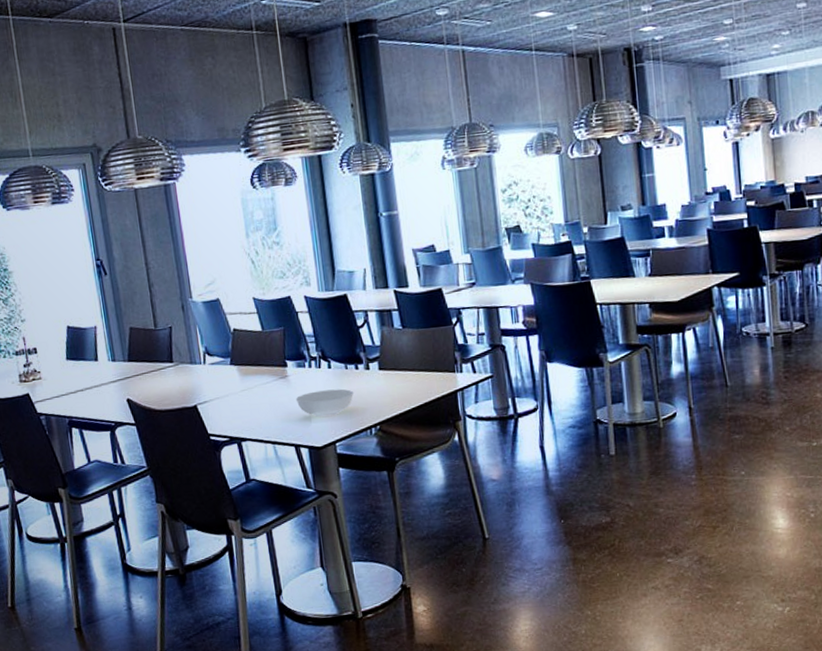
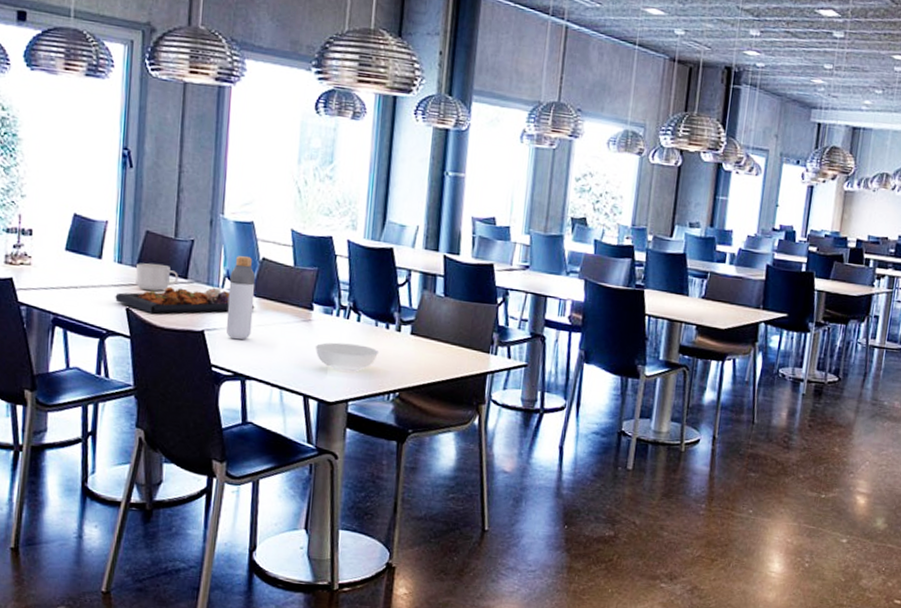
food tray: none [115,363,236,400] -> present [115,286,255,314]
cup: none [127,353,165,381] -> present [135,262,178,292]
bottle: none [208,330,238,408] -> present [226,255,256,340]

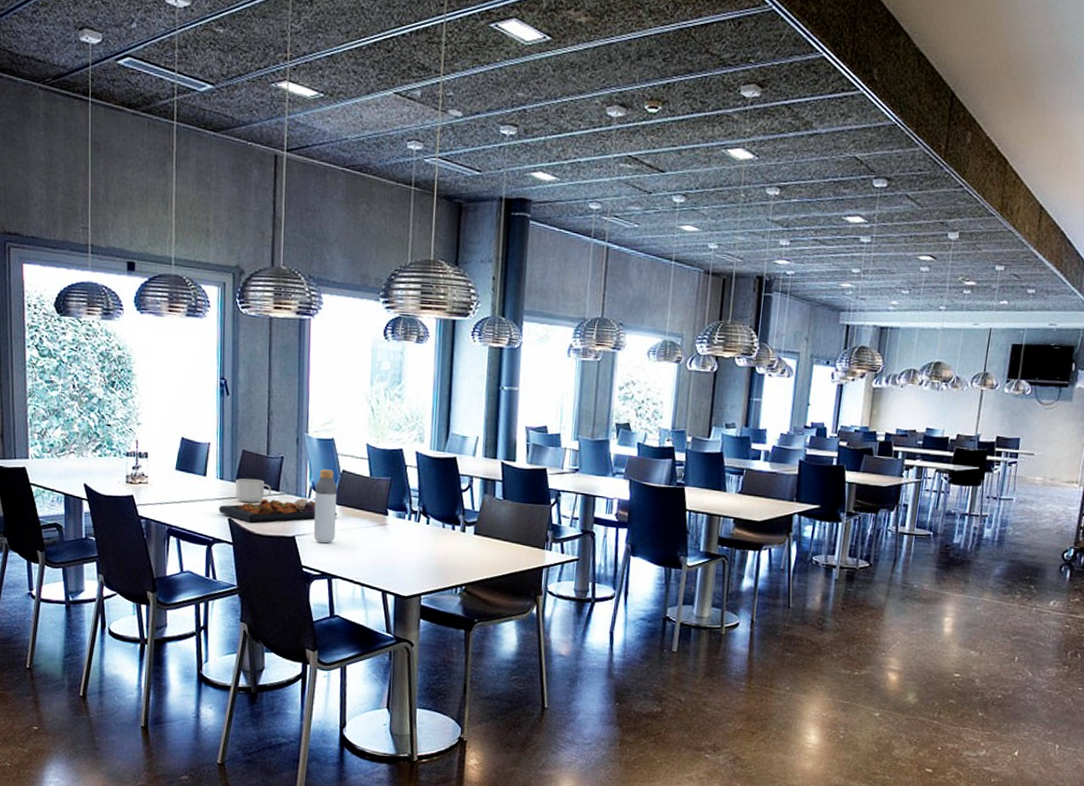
bowl: present [315,342,380,373] -> none [390,543,447,570]

